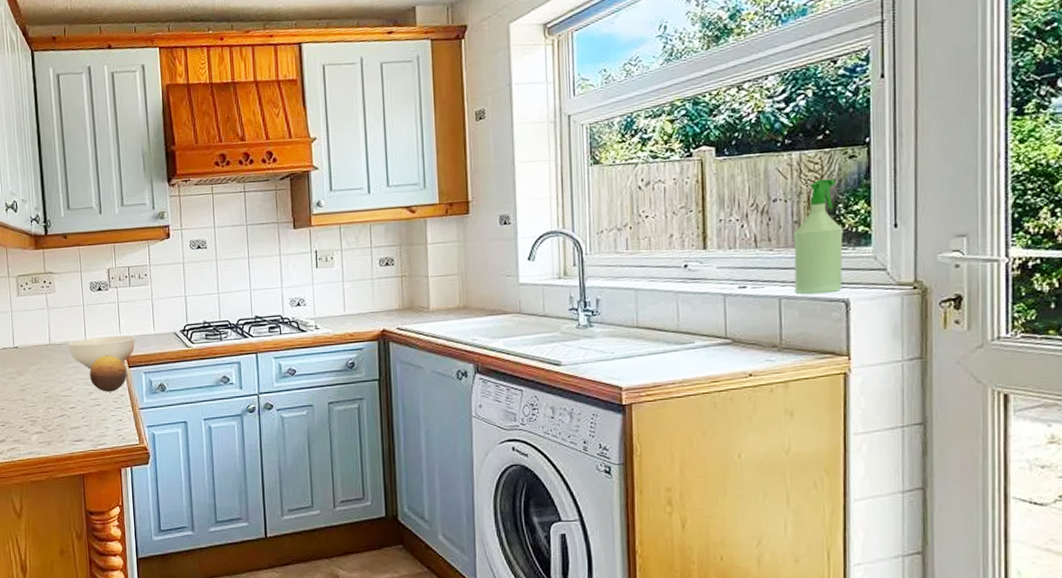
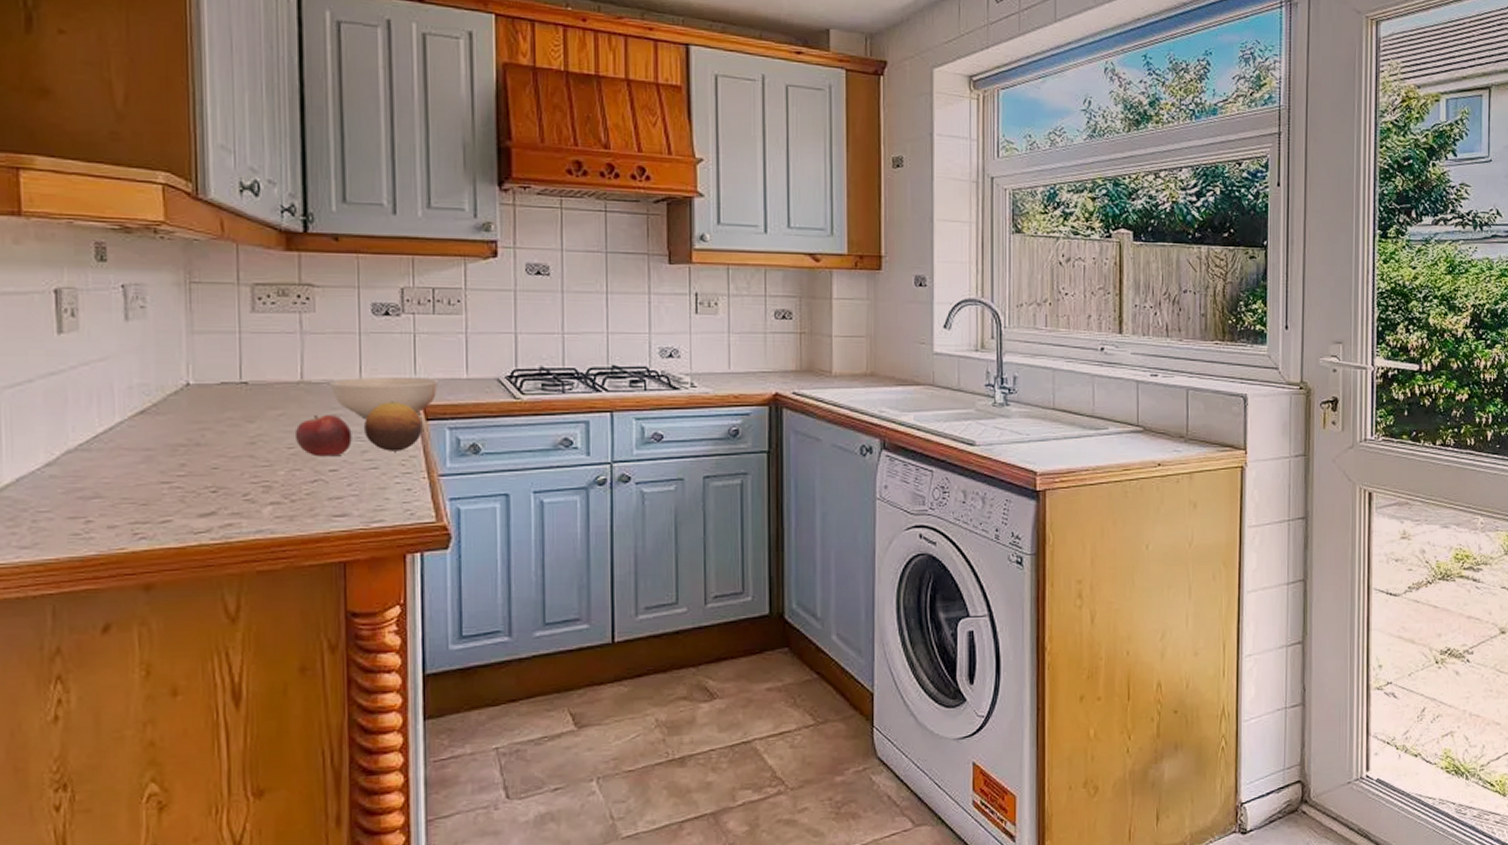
fruit: none [47,366,83,398] -> present [294,414,352,457]
spray bottle: present [794,179,843,295] -> none [1201,276,1243,388]

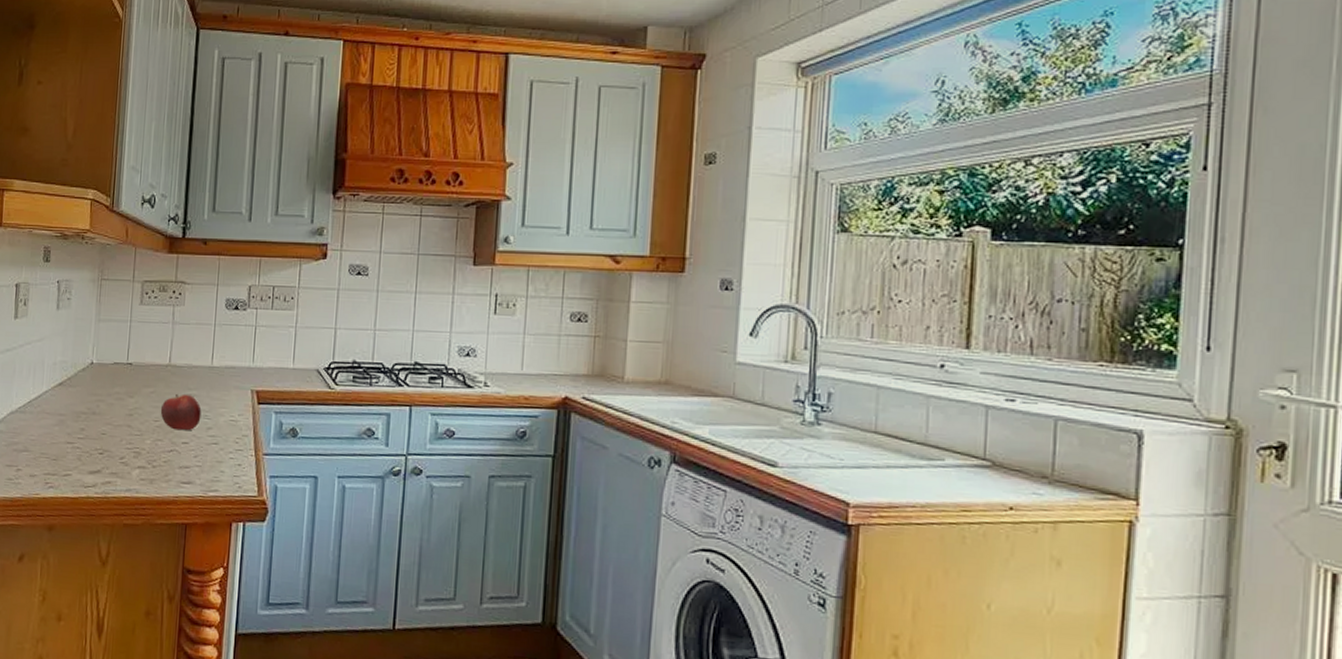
bowl: present [330,378,440,419] -> none [189,363,271,400]
fruit: present [363,401,423,451] -> none [210,385,255,430]

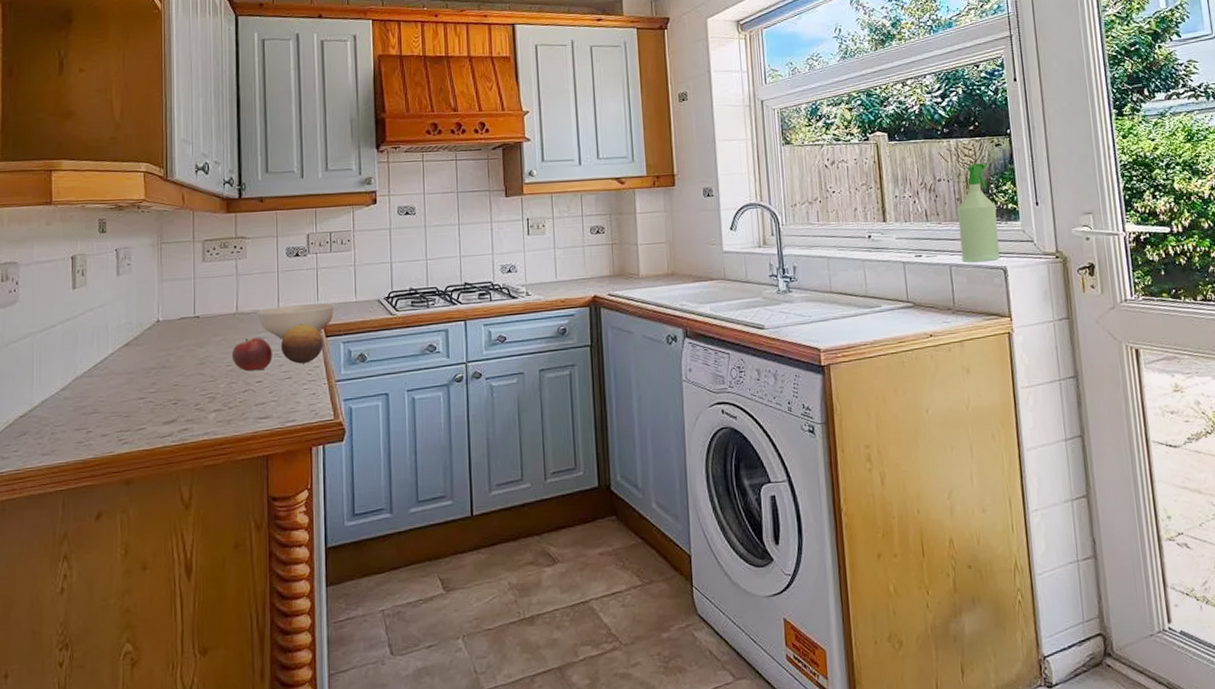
bowl: none [189,363,271,400] -> present [257,303,336,339]
fruit: none [210,385,255,430] -> present [280,323,324,364]
spray bottle: none [1075,282,1142,421] -> present [957,163,1000,263]

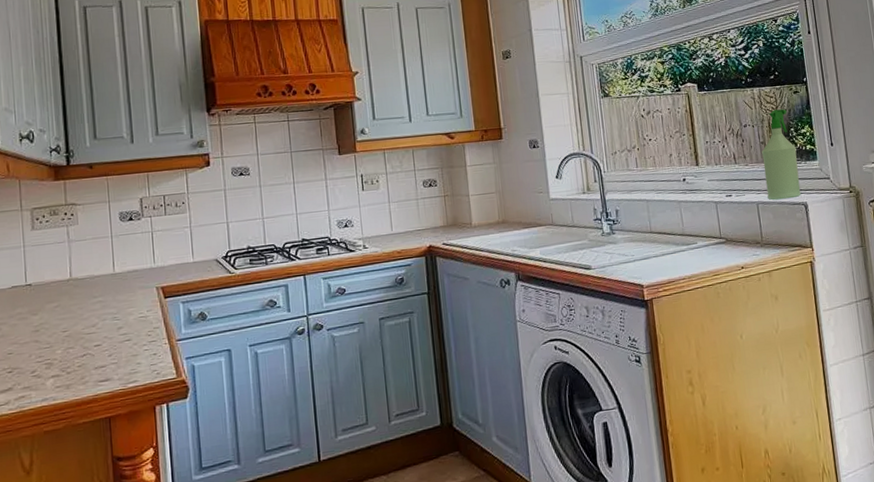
fruit: present [231,337,272,372] -> none [67,301,110,336]
bowl: present [257,303,336,339] -> none [92,265,173,302]
fruit: present [280,323,324,364] -> none [118,286,163,326]

